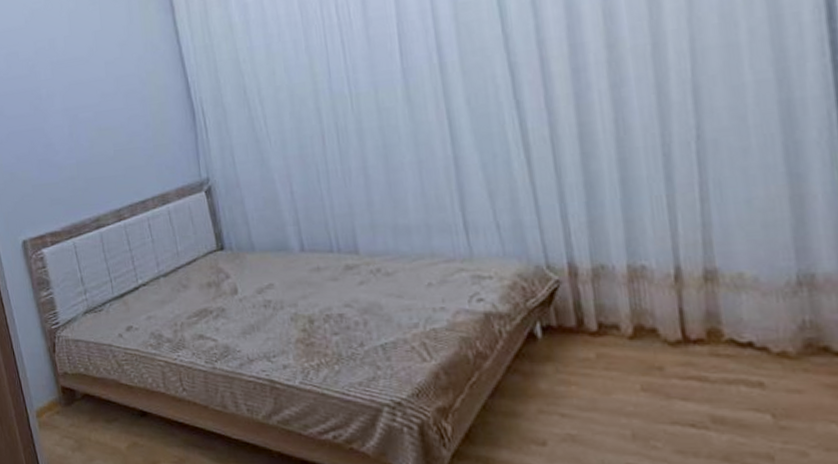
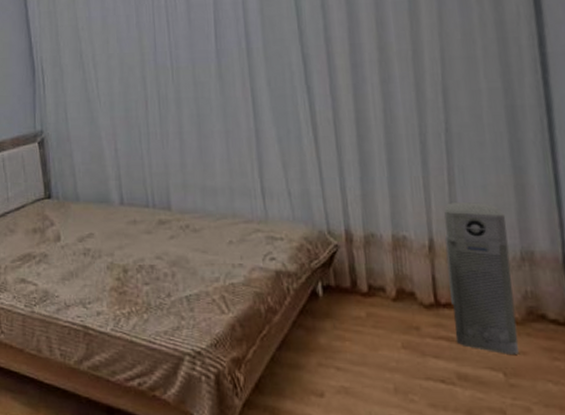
air purifier: none [694,220,792,393] -> present [444,202,519,354]

